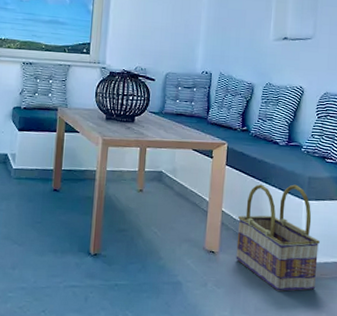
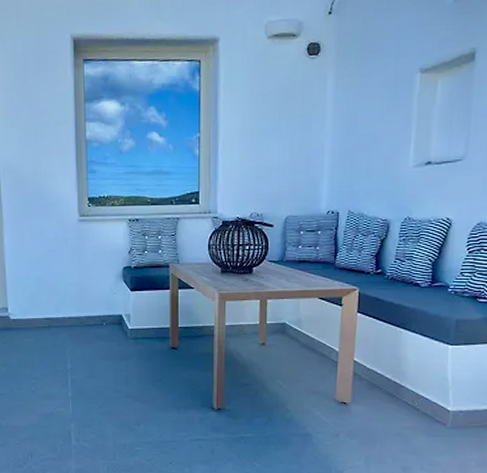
basket: present [236,184,320,292] -> none [370,329,469,441]

